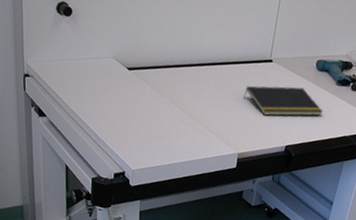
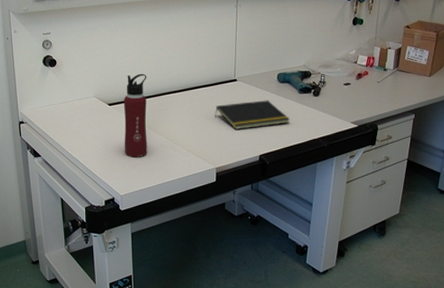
water bottle: none [140,37,174,132] -> present [123,73,147,158]

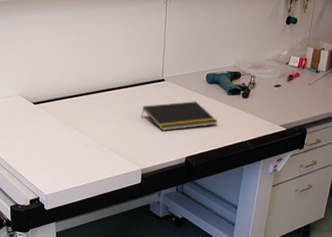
water bottle: present [123,73,147,158] -> none [48,71,73,157]

